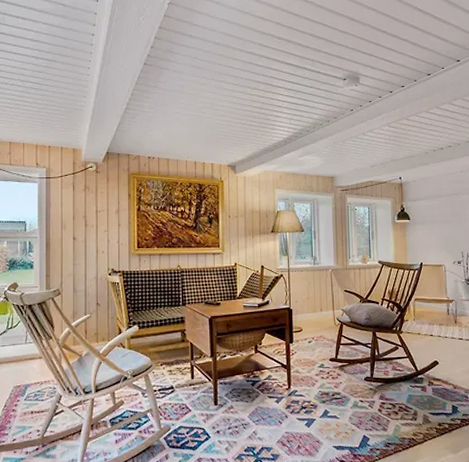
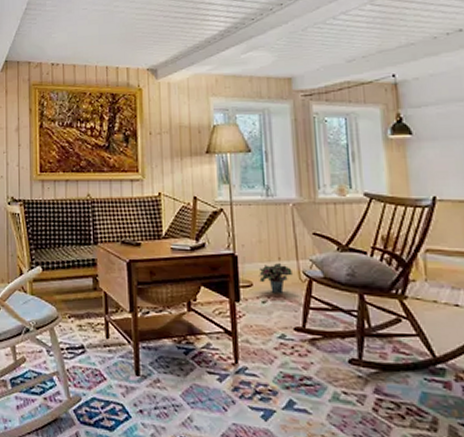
potted plant: none [307,313,330,336] -> present [259,263,293,294]

